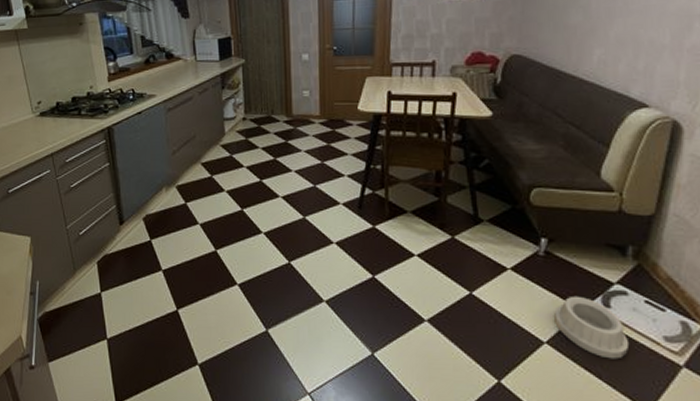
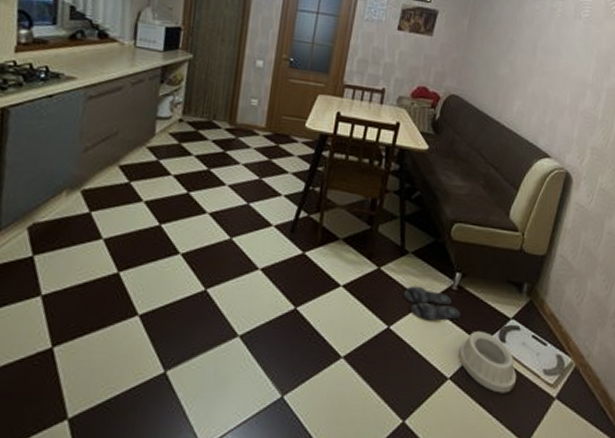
slippers: none [482,253,553,287] -> present [403,285,461,321]

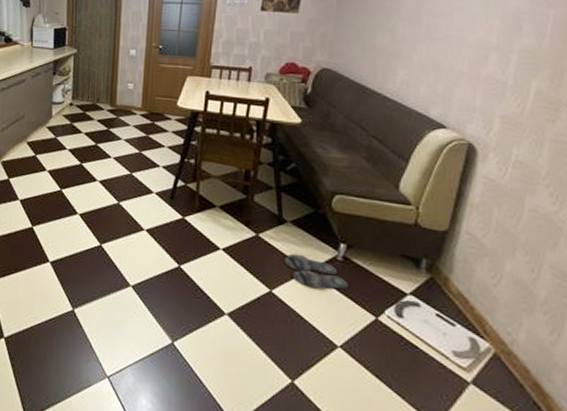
pet bowl: present [459,330,517,394] -> none [349,302,420,370]

